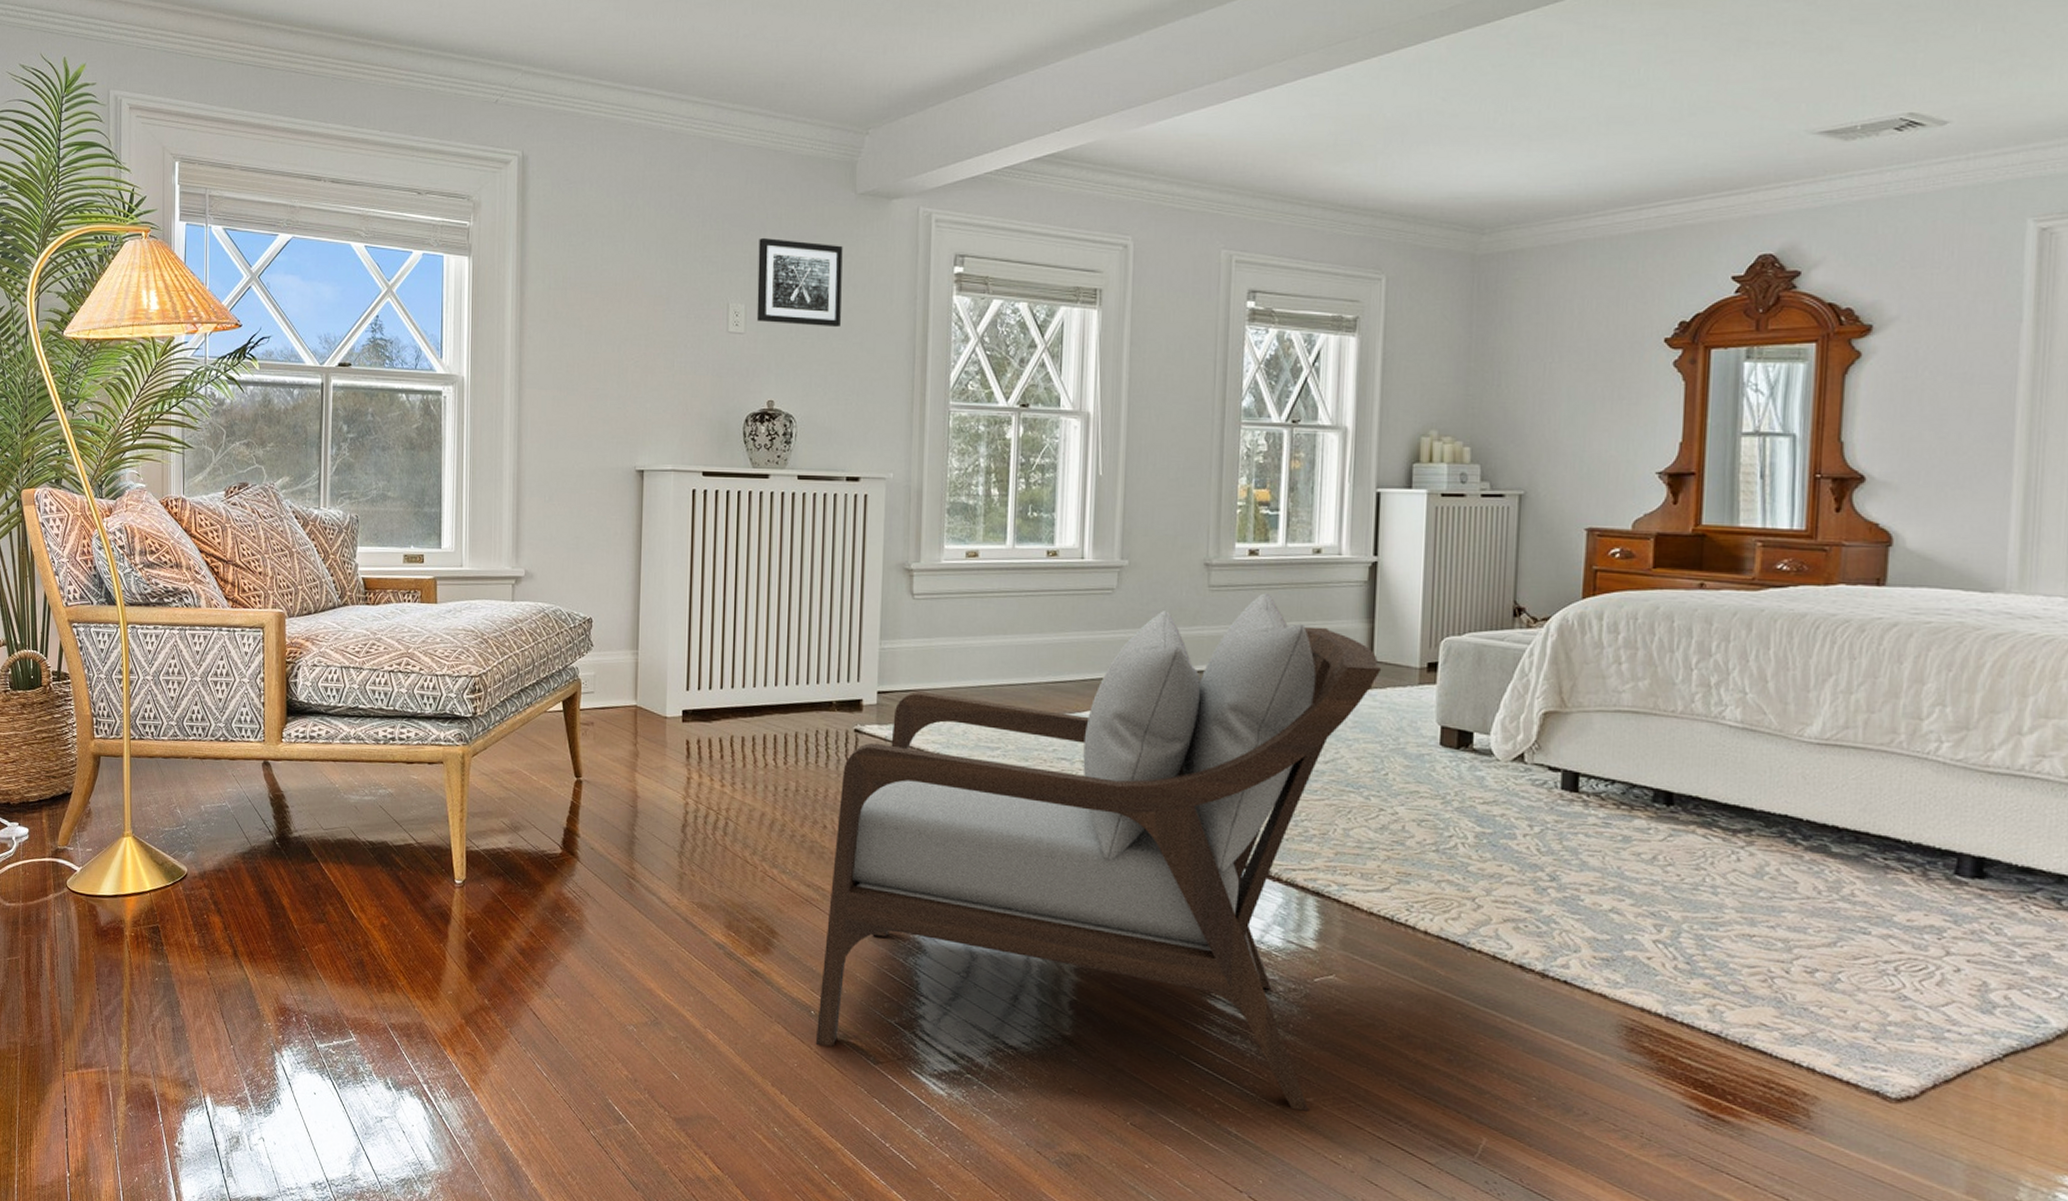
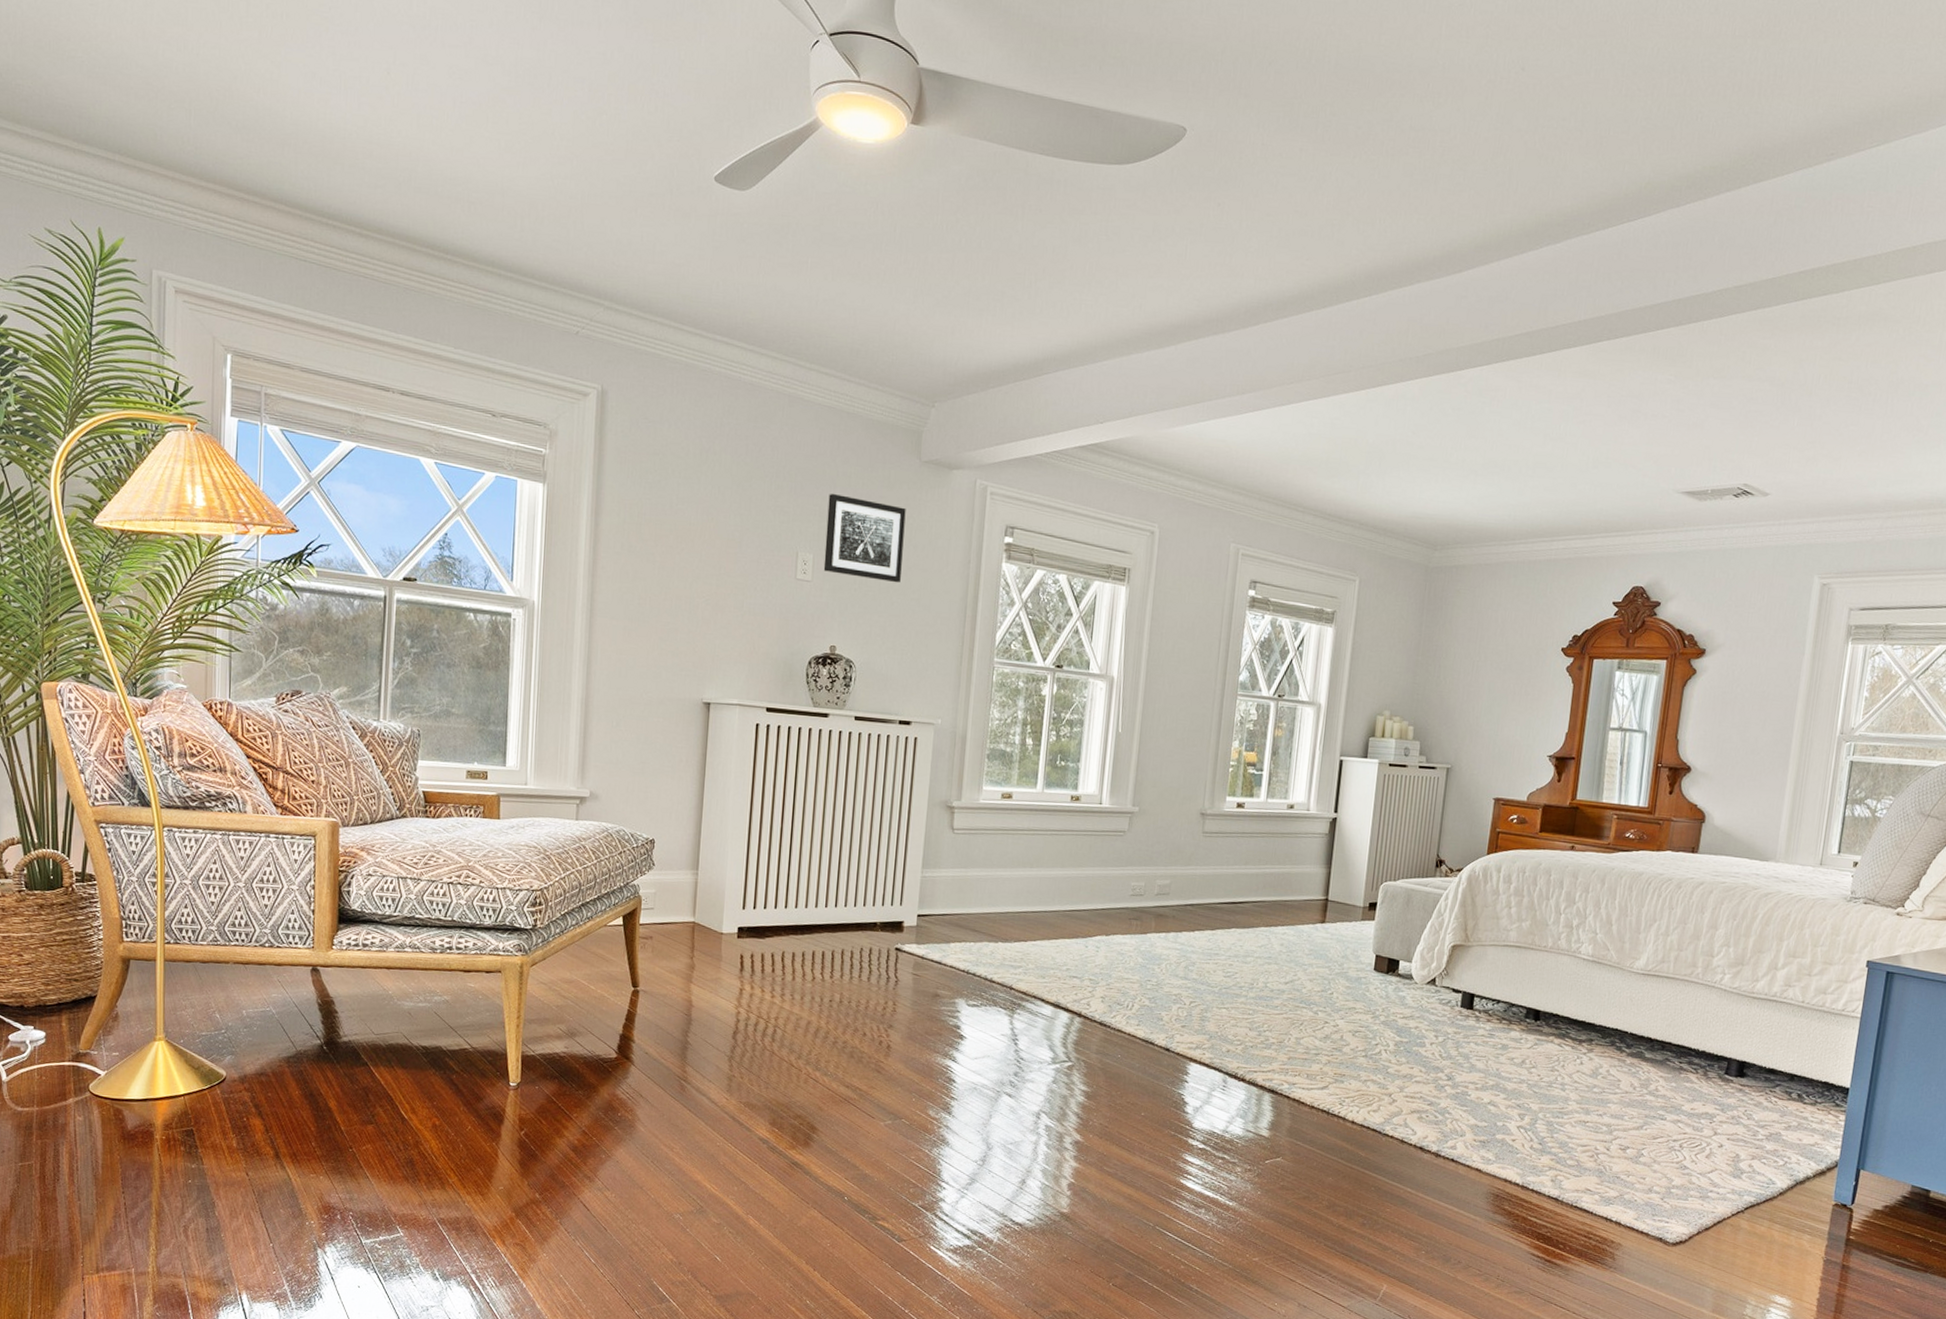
armchair: present [815,593,1382,1112] -> none [847,840,1334,1269]

